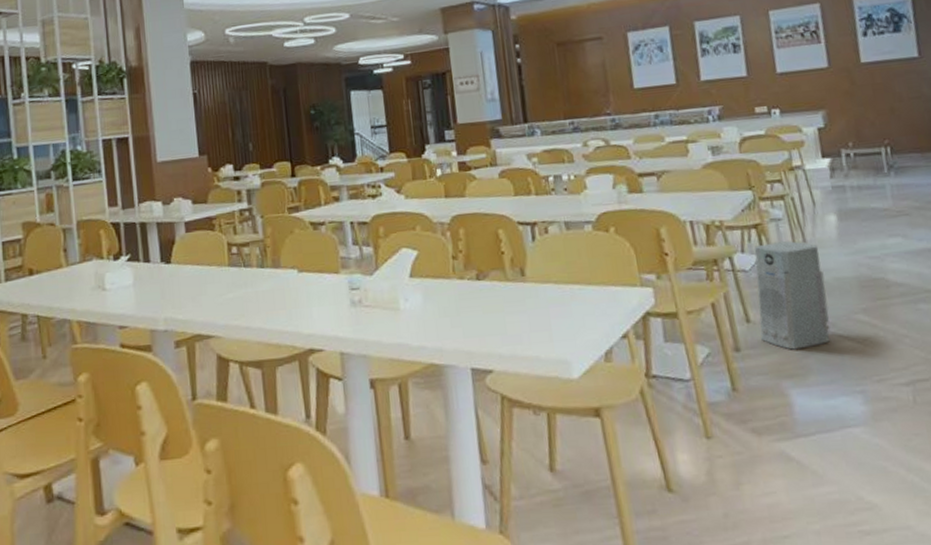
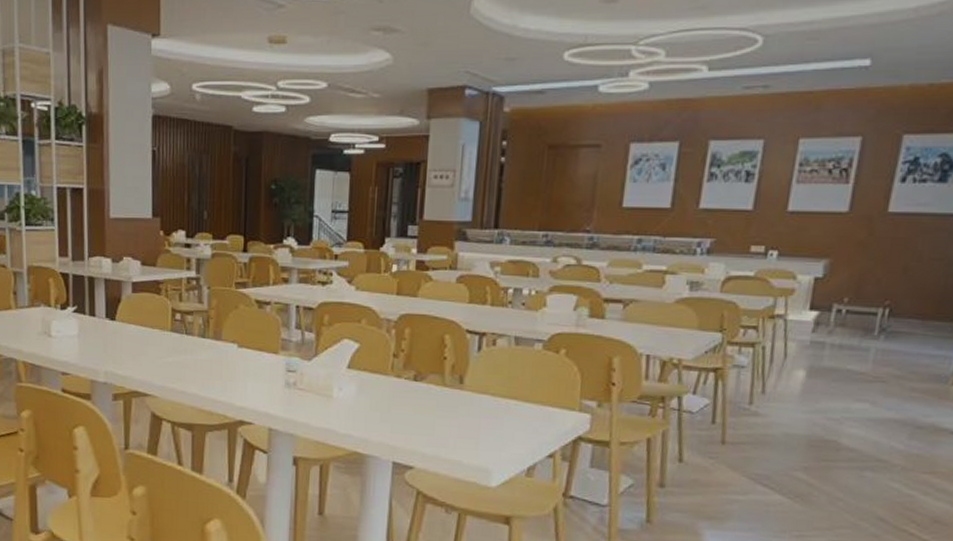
air purifier: present [754,241,830,350] -> none [689,389,777,495]

